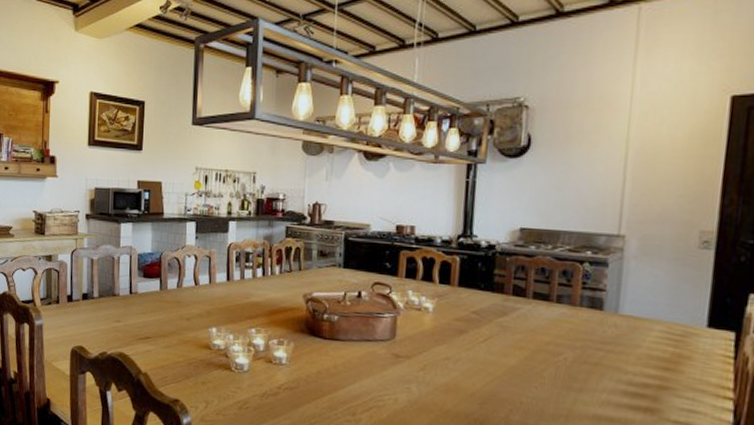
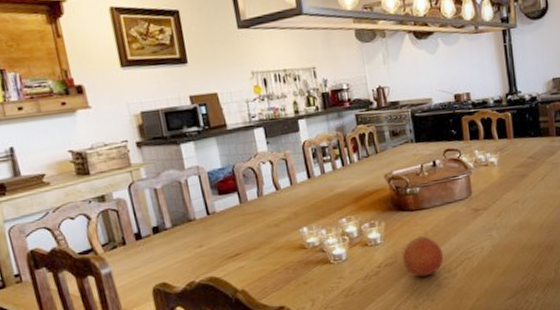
fruit: none [304,367,351,413] -> present [402,236,444,277]

